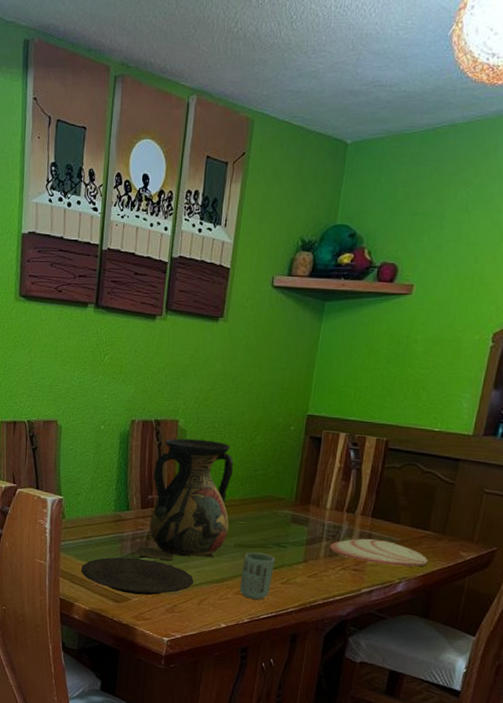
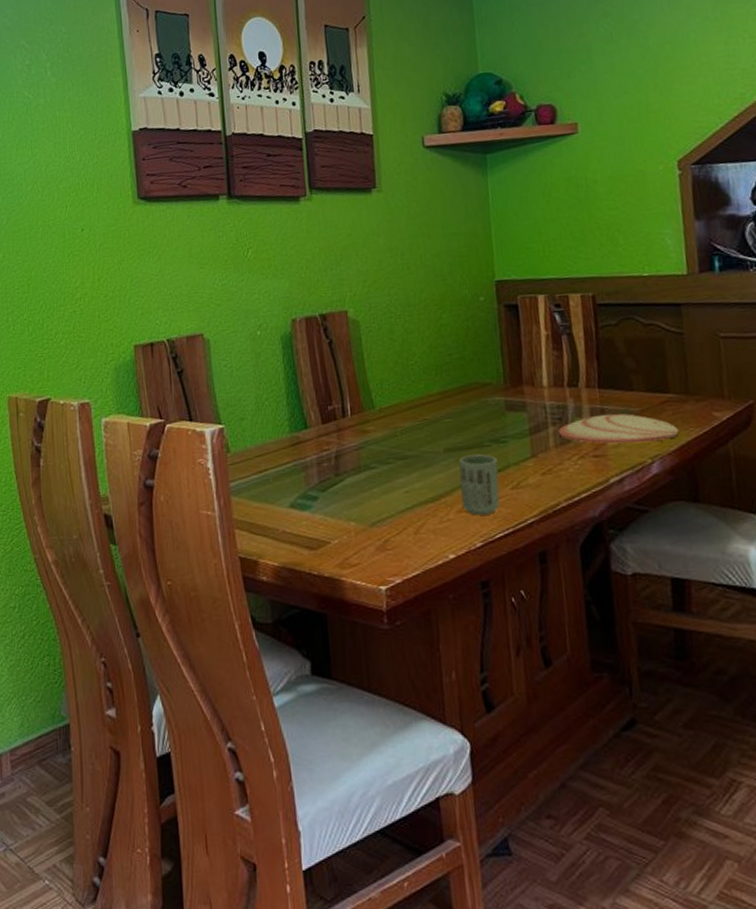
plate: present [81,557,195,596] -> none [260,487,405,536]
vase: present [133,438,234,560] -> none [322,327,433,485]

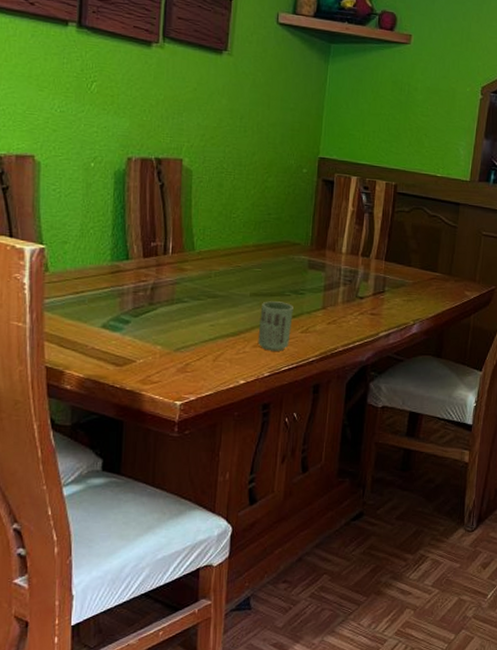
plate: present [559,413,679,444] -> none [347,282,438,309]

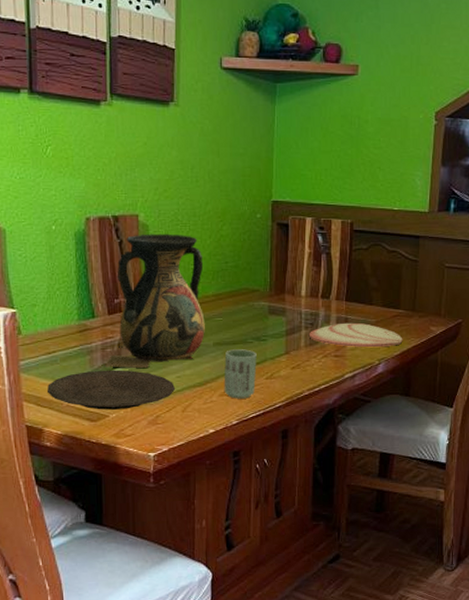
plate: none [72,313,208,355] -> present [47,369,176,410]
vase: none [136,178,245,314] -> present [105,233,205,368]
plate: none [347,282,438,309] -> present [310,322,403,348]

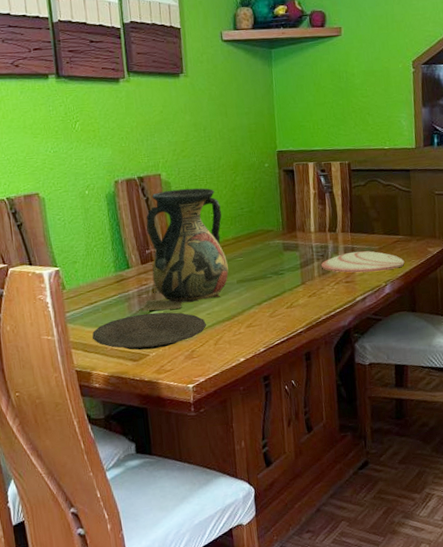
cup: present [223,349,257,399] -> none [248,283,278,329]

